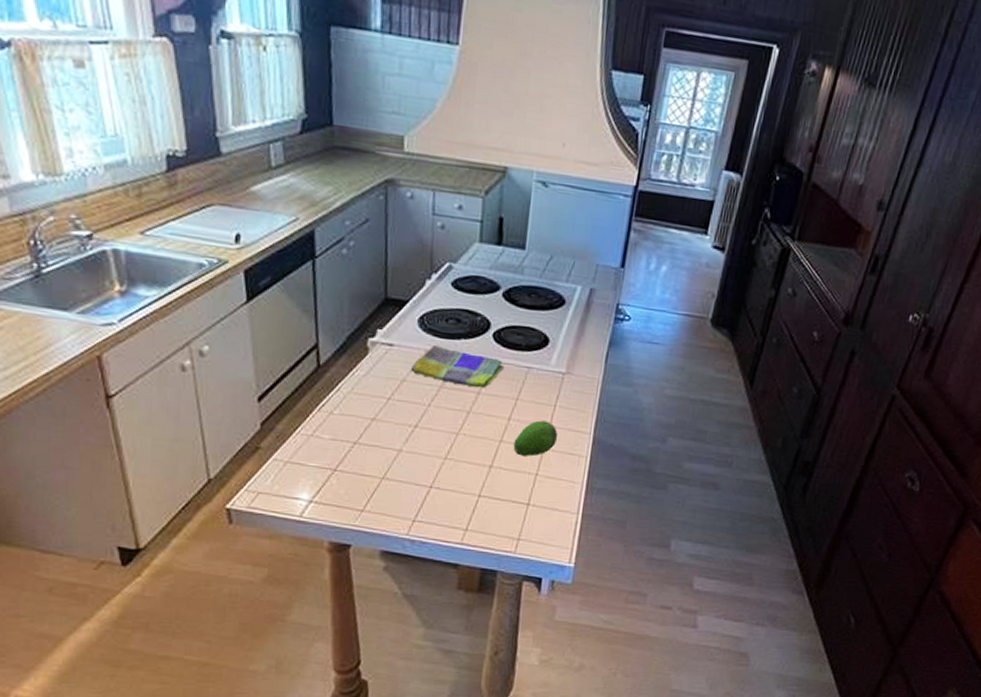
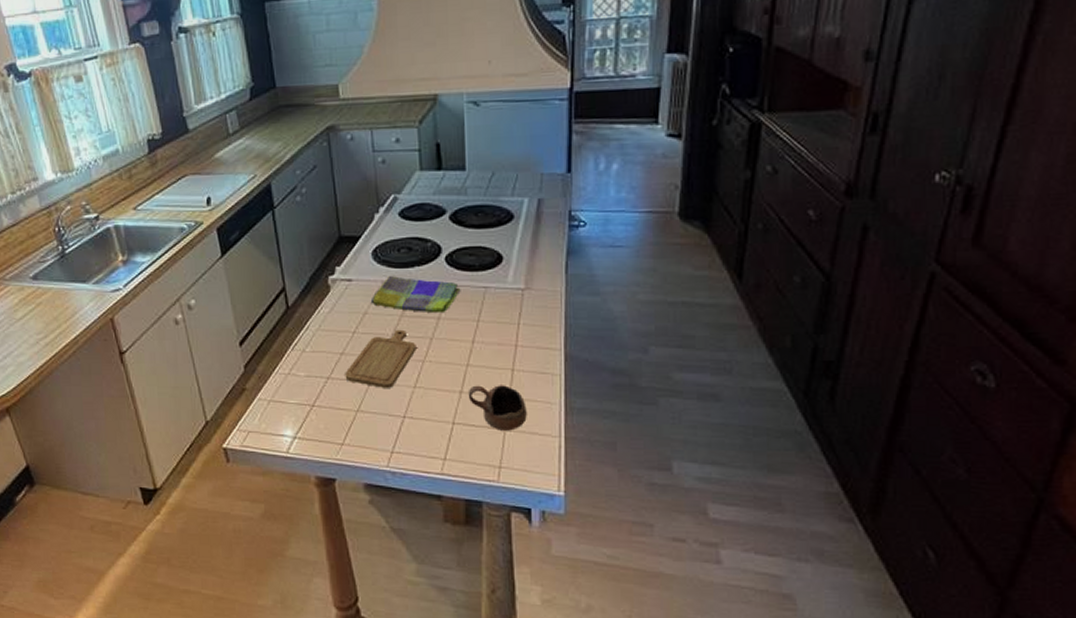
chopping board: none [373,400,452,458] -> present [345,329,417,388]
cup: none [497,460,552,506] -> present [468,385,527,431]
fruit: present [513,420,558,457] -> none [481,340,527,379]

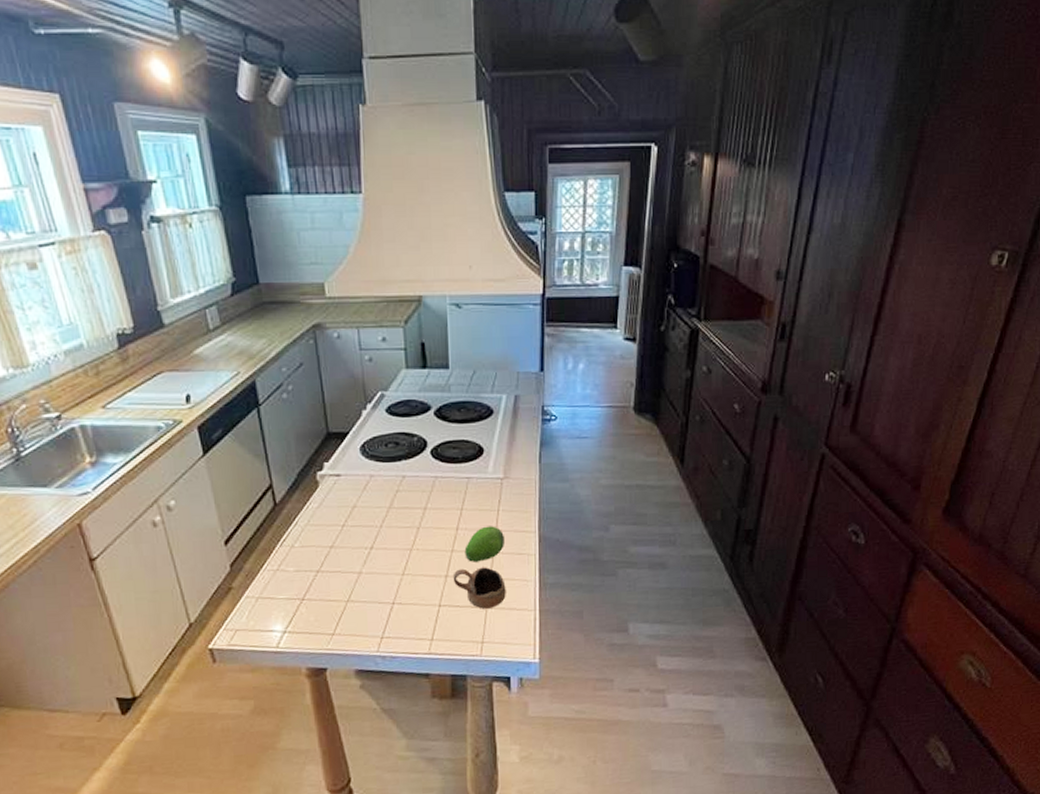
chopping board: present [345,329,417,388] -> none [335,520,404,578]
dish towel: present [372,275,461,312] -> none [360,469,446,504]
fruit: none [481,340,527,379] -> present [464,526,506,562]

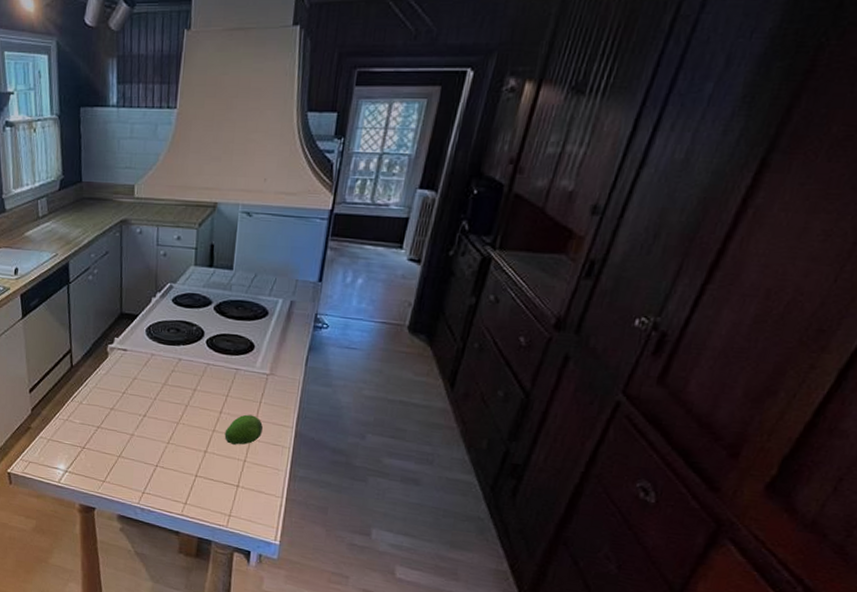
cup: present [452,567,506,609] -> none [211,447,258,488]

